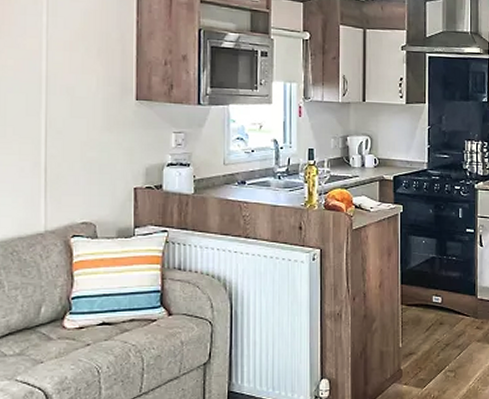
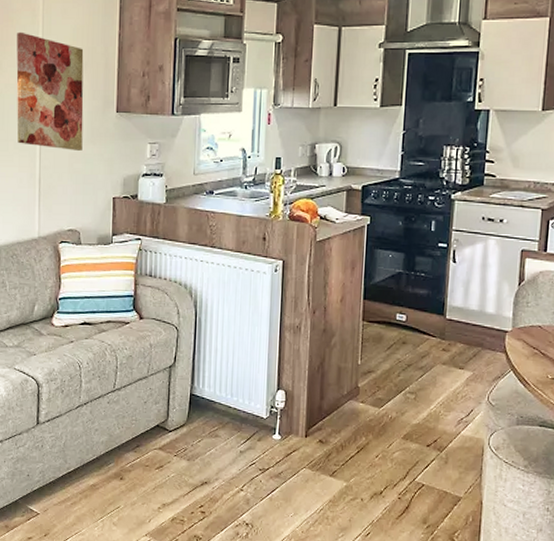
wall art: none [15,11,98,139] -> present [16,31,84,151]

